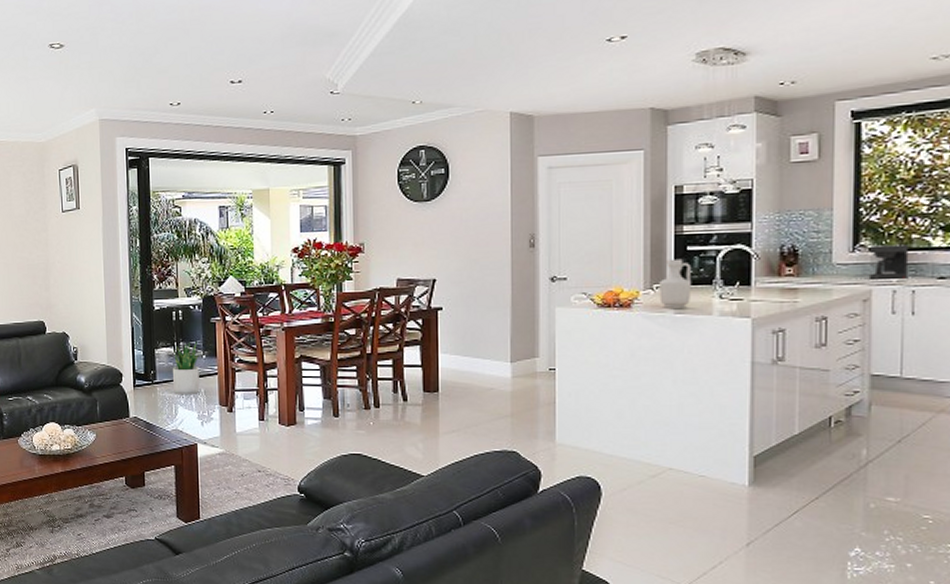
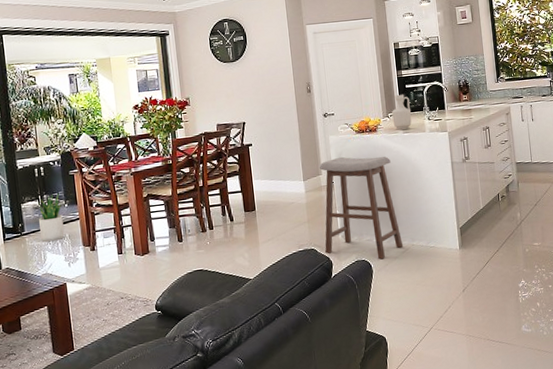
bar stool: none [532,336,655,481] -> present [319,156,404,260]
coffee maker: present [868,244,909,283] -> none [505,75,527,102]

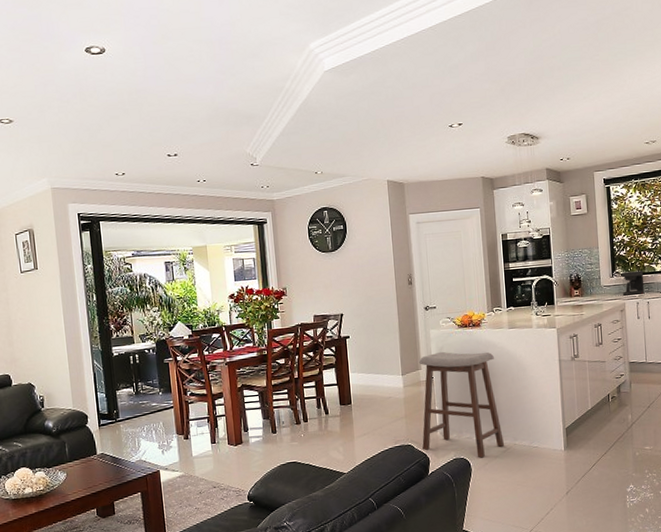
planter: present [38,193,64,243] -> none [133,381,158,430]
ceramic jug: present [392,94,412,130] -> none [497,287,518,326]
coffee maker: none [505,75,527,102] -> present [621,270,645,298]

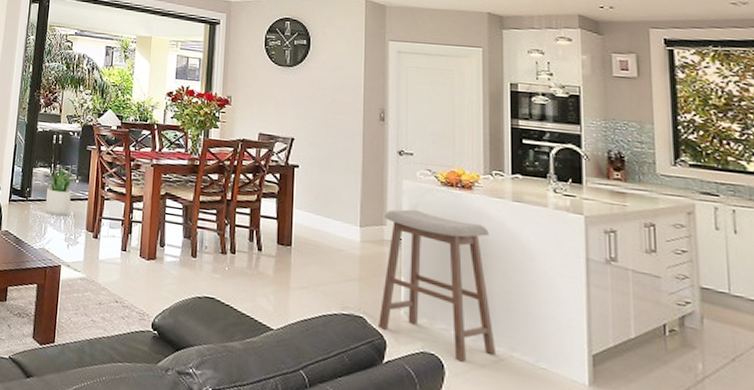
planter: none [133,381,158,430] -> present [45,165,73,217]
coffee maker: present [621,270,645,298] -> none [689,162,728,201]

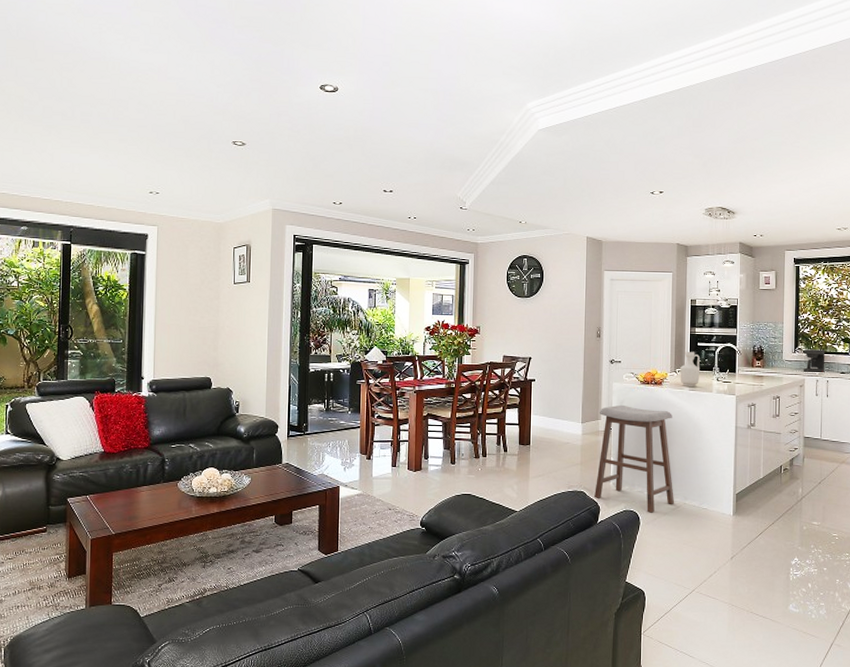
planter: present [45,165,73,217] -> none [322,400,345,445]
ceramic jug: none [498,149,528,198] -> present [680,351,701,388]
coffee maker: none [689,162,728,201] -> present [803,349,825,375]

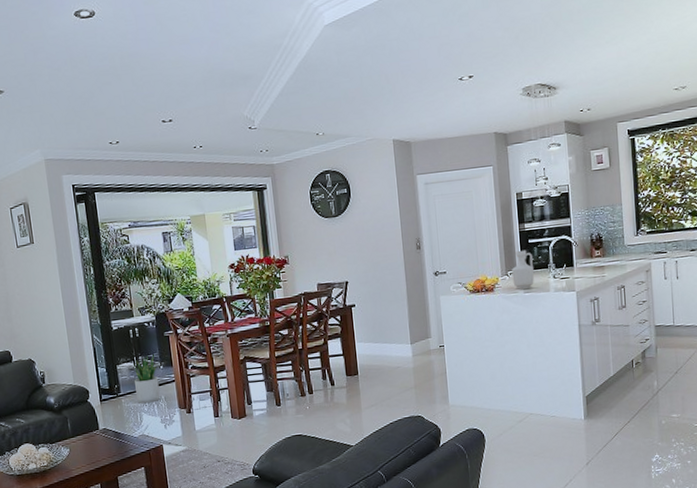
planter: none [322,400,345,445] -> present [134,355,160,404]
bar stool: present [594,404,675,513] -> none [428,318,521,429]
coffee maker: present [803,349,825,375] -> none [646,227,673,258]

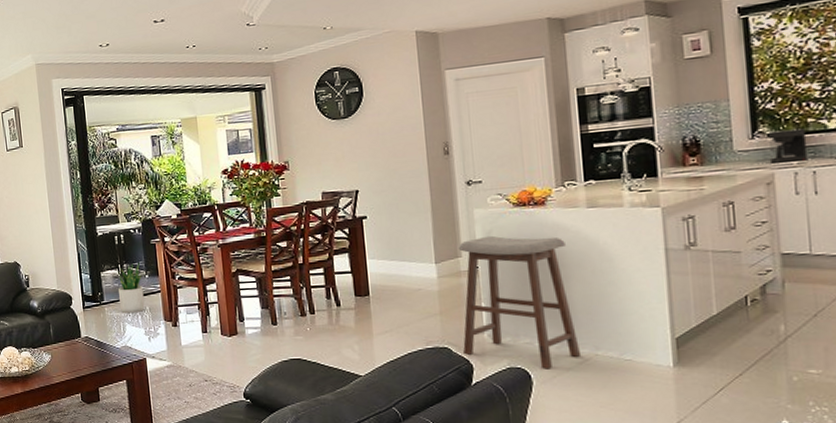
bar stool: none [428,318,521,429] -> present [457,235,582,369]
ceramic jug: present [512,249,534,290] -> none [570,156,602,204]
coffee maker: none [646,227,673,258] -> present [767,128,808,167]

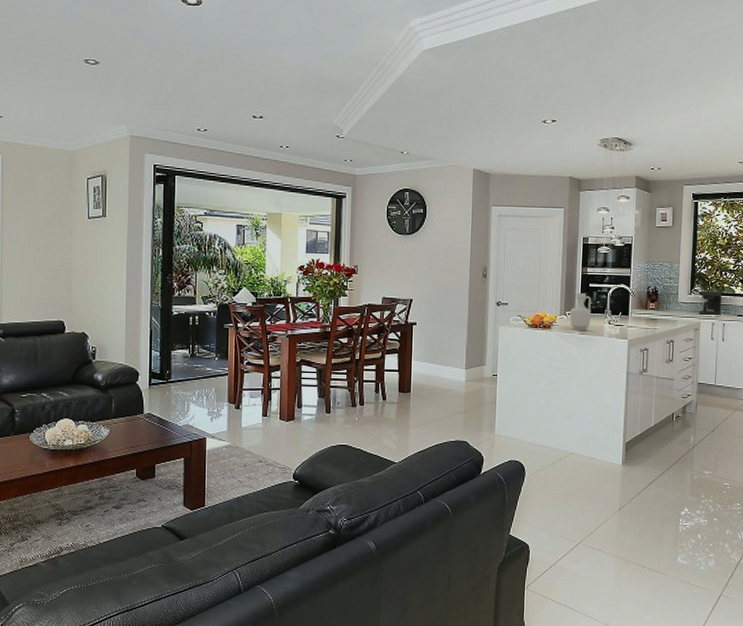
planter: present [118,263,145,314] -> none [187,345,212,394]
bar stool: present [457,235,582,369] -> none [478,349,562,463]
ceramic jug: none [570,156,602,204] -> present [570,292,592,331]

